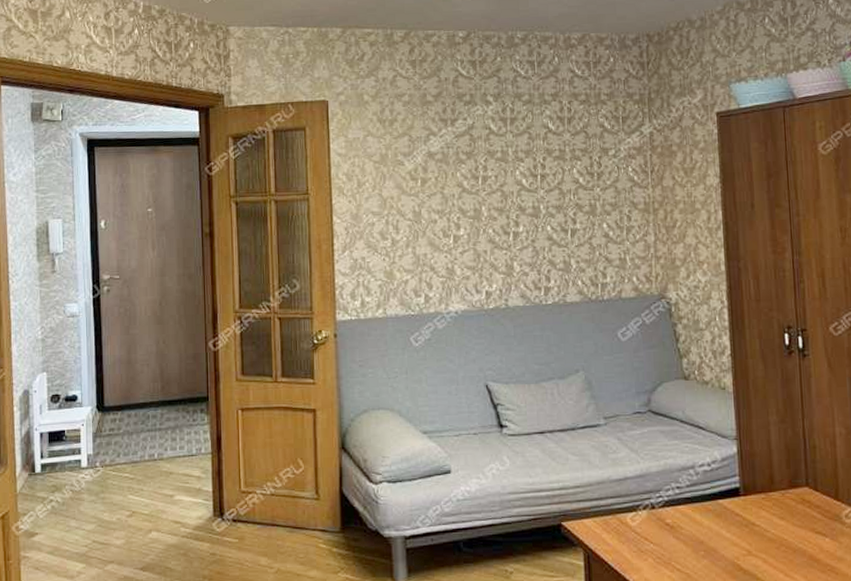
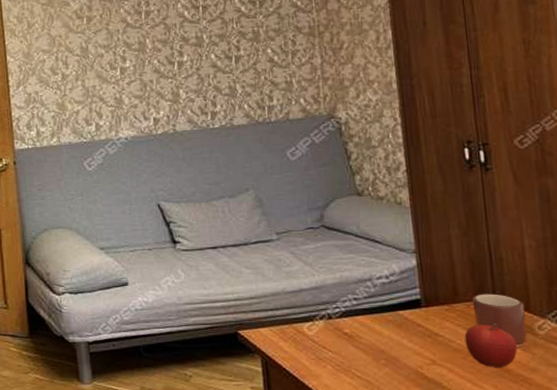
fruit: none [779,512,826,558] -> present [464,323,517,368]
mug: none [787,481,835,536] -> present [472,293,527,347]

